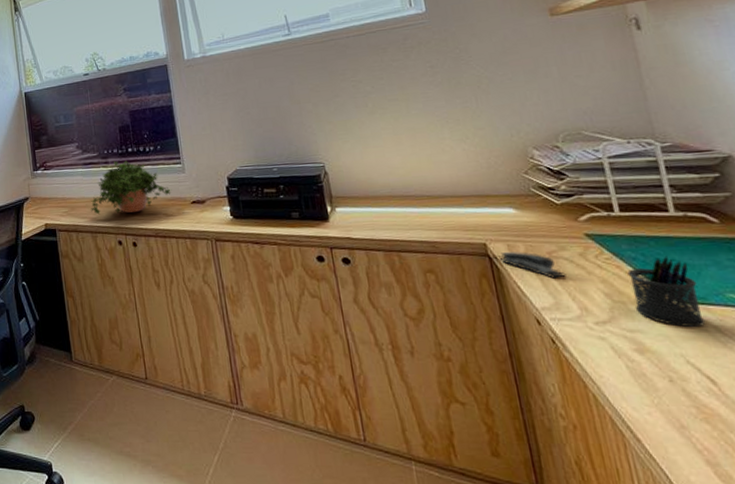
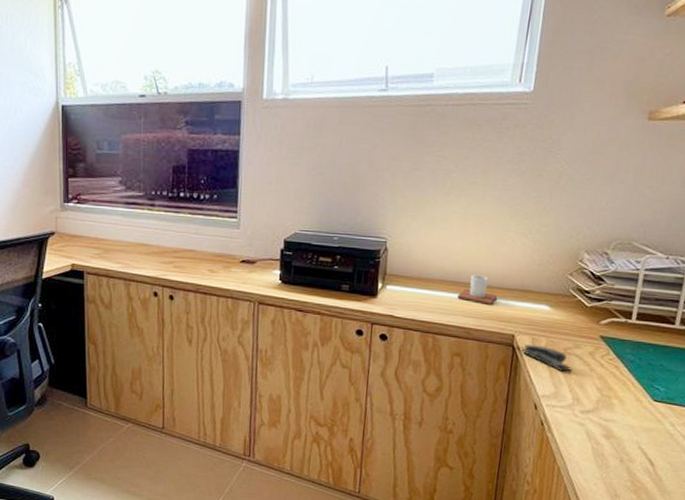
potted plant: present [91,160,172,215] -> none [127,204,222,264]
mug: none [411,186,454,215] -> present [457,275,497,305]
pen holder: present [627,256,706,328] -> none [616,361,672,422]

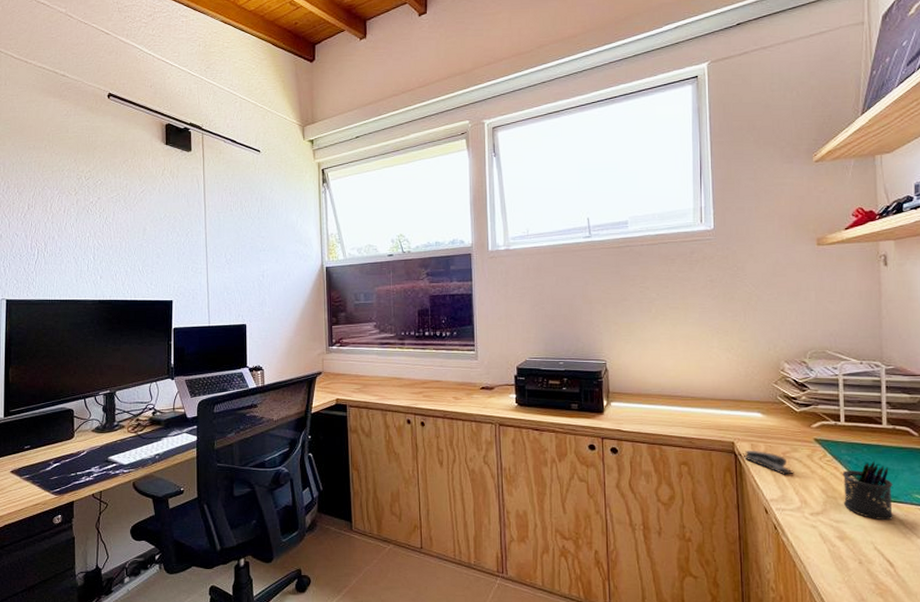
mug: present [457,275,497,305] -> none [676,388,712,415]
pen holder: none [616,361,672,422] -> present [842,461,894,521]

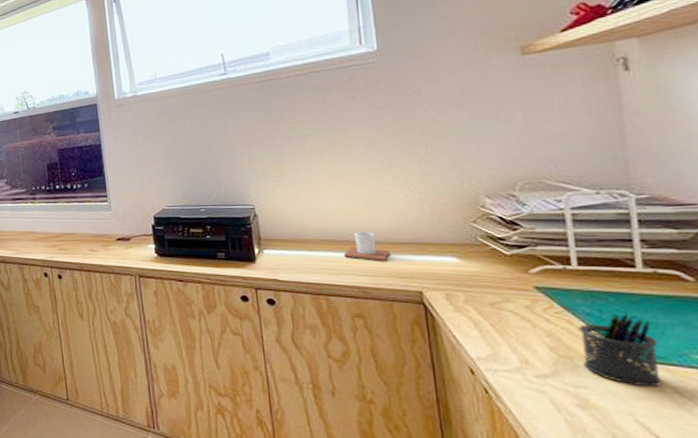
mug: none [676,388,712,415] -> present [344,232,390,261]
stapler: present [744,450,794,475] -> none [437,300,508,330]

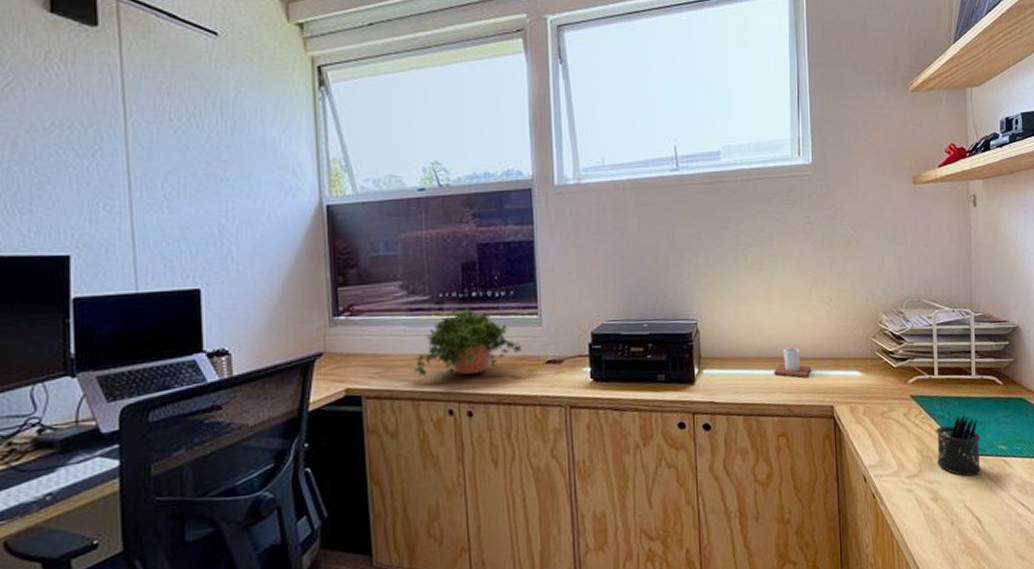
potted plant: none [18,197,98,248] -> present [414,307,524,377]

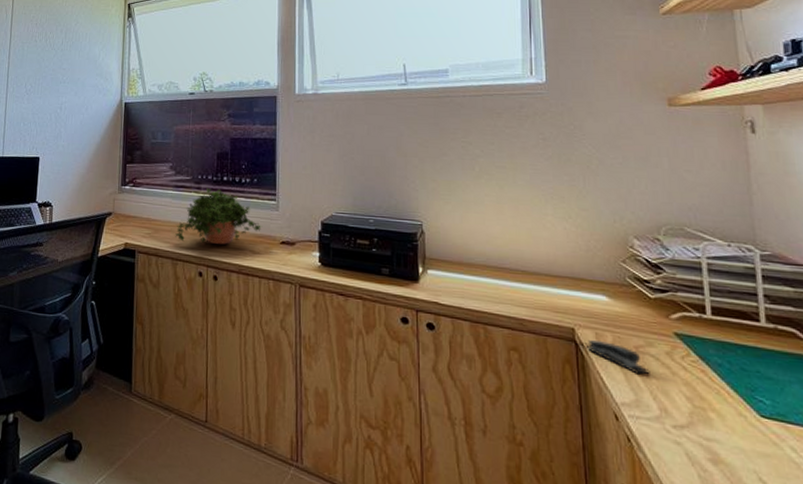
mug: present [774,348,811,378] -> none [504,260,547,293]
stapler: none [843,413,892,438] -> present [587,339,650,375]
pen holder: present [936,414,982,476] -> none [711,366,783,445]

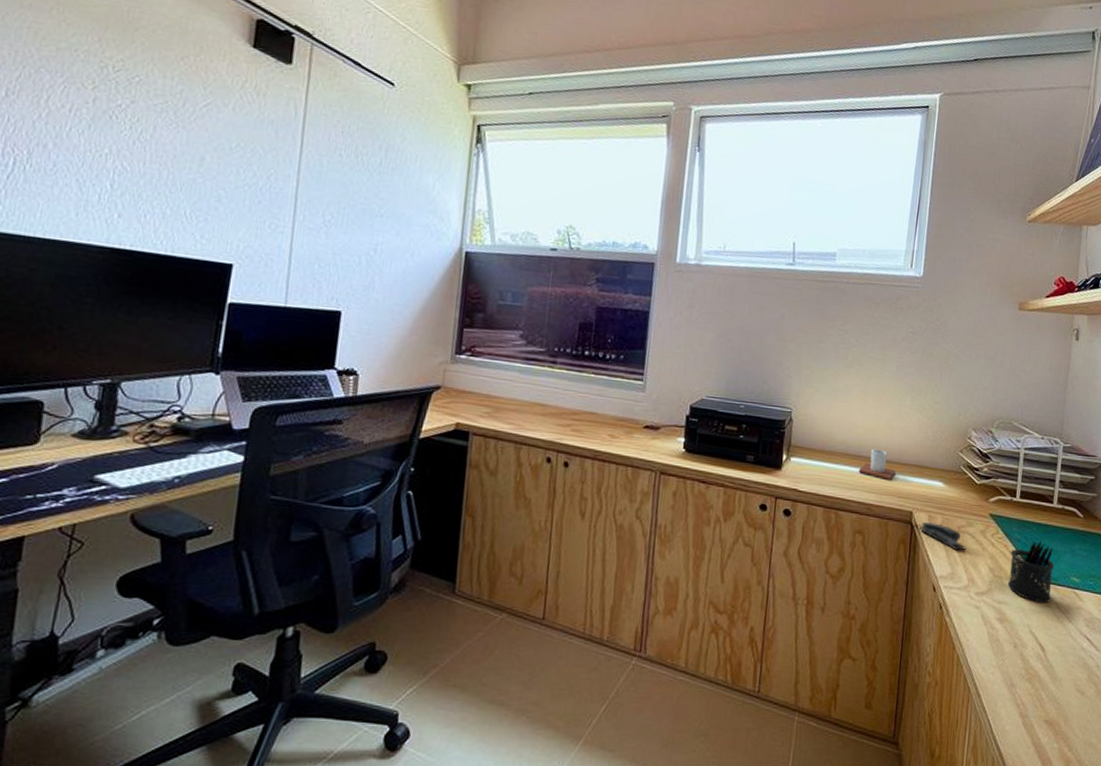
potted plant: present [175,187,263,244] -> none [521,362,626,427]
mug: none [504,260,547,293] -> present [859,449,895,480]
pen holder: none [711,366,783,445] -> present [1007,541,1055,604]

